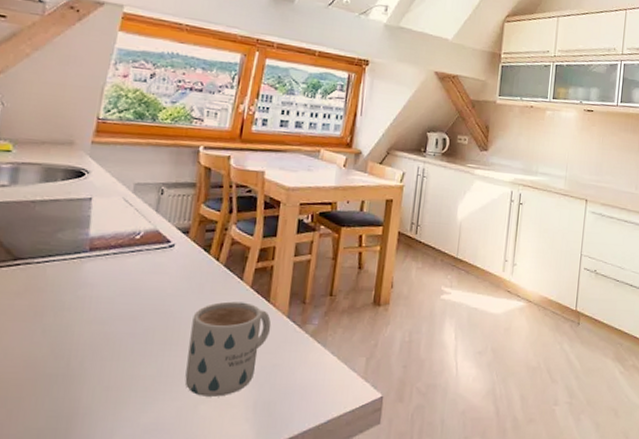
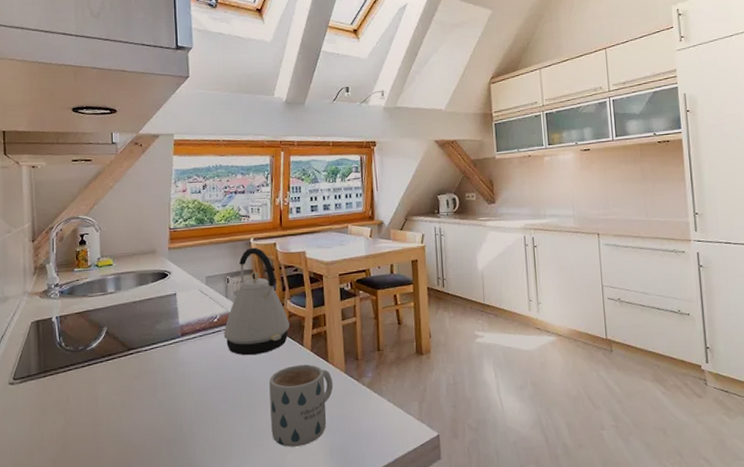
kettle: none [145,157,231,285] -> present [223,247,290,356]

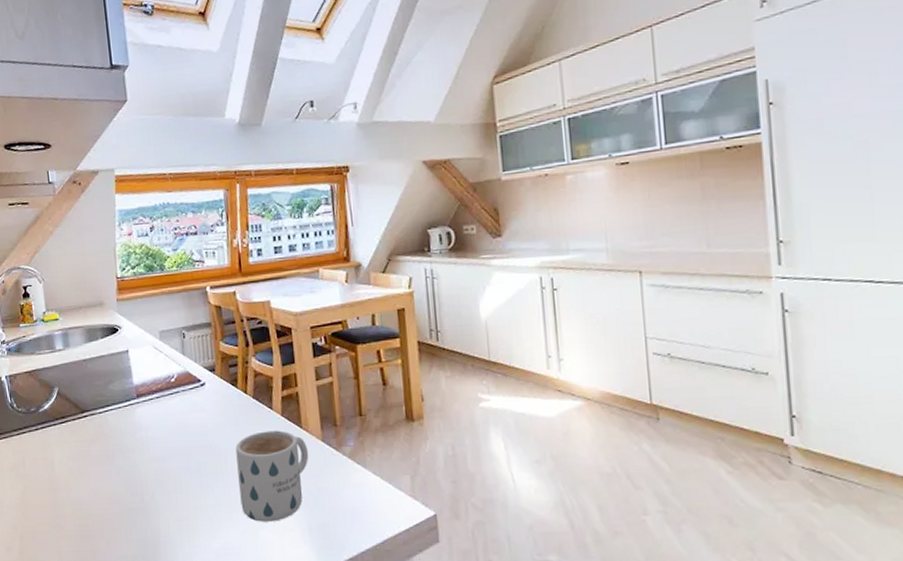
kettle: present [223,247,290,356] -> none [182,297,256,420]

